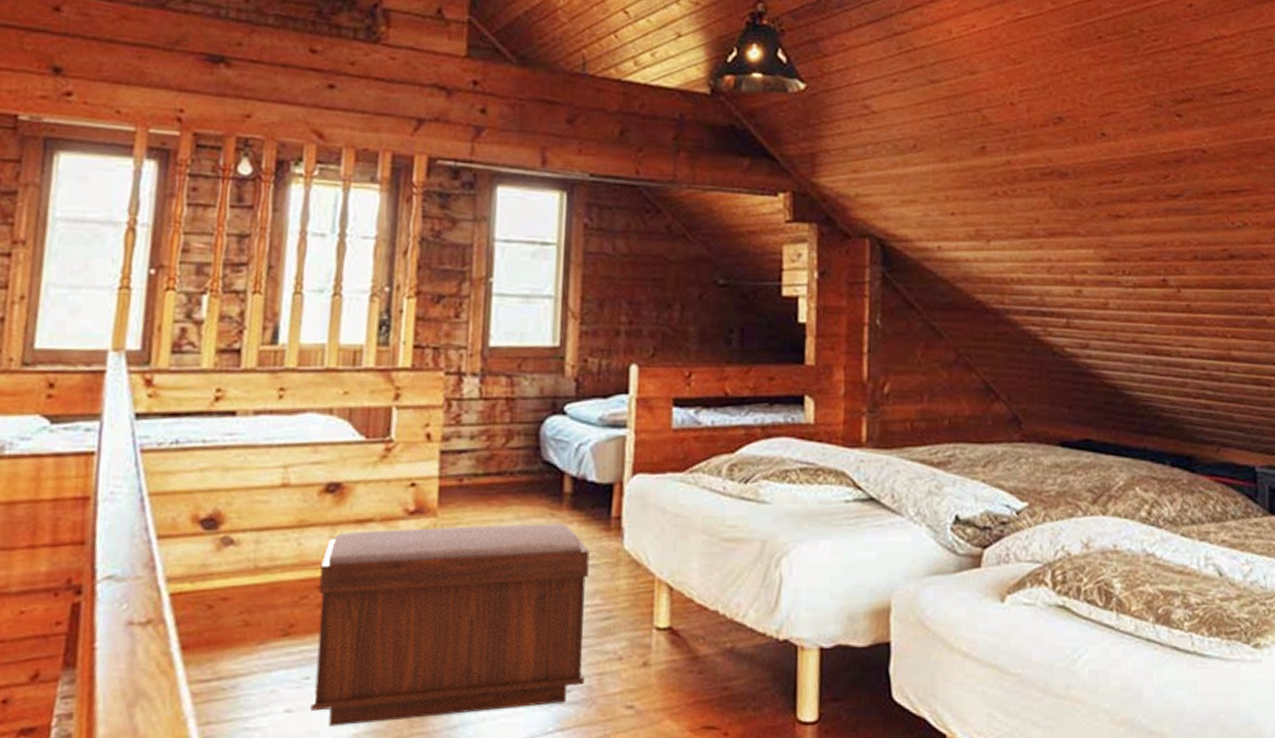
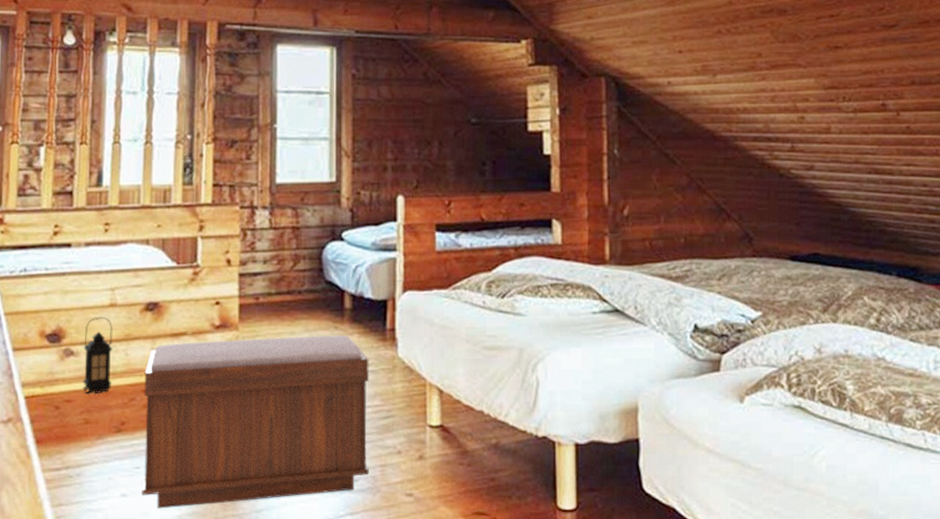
lantern: none [243,499,284,590] -> present [83,317,113,394]

